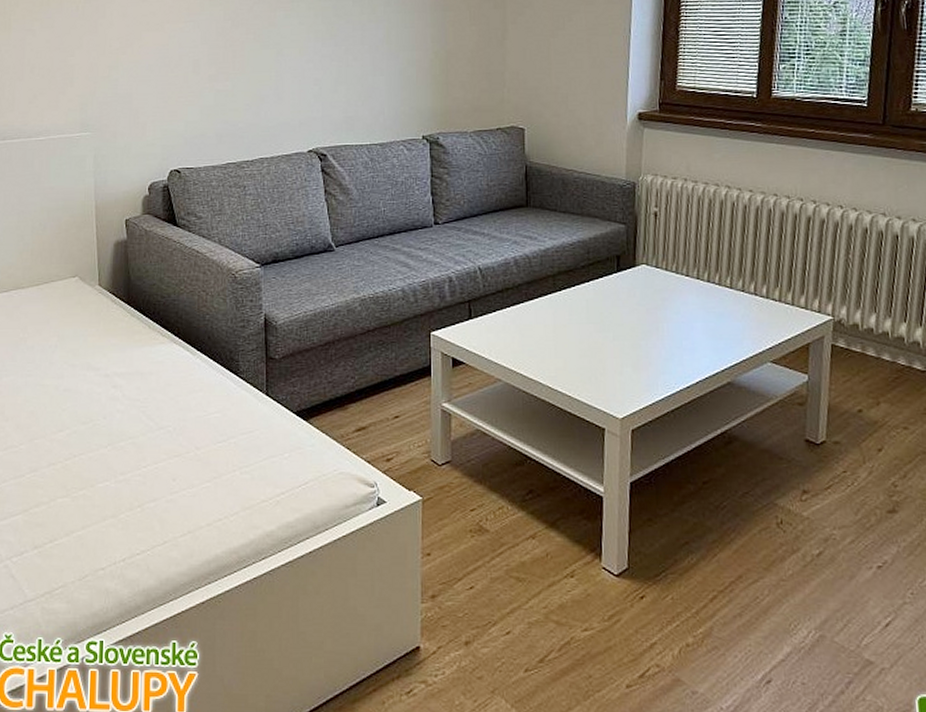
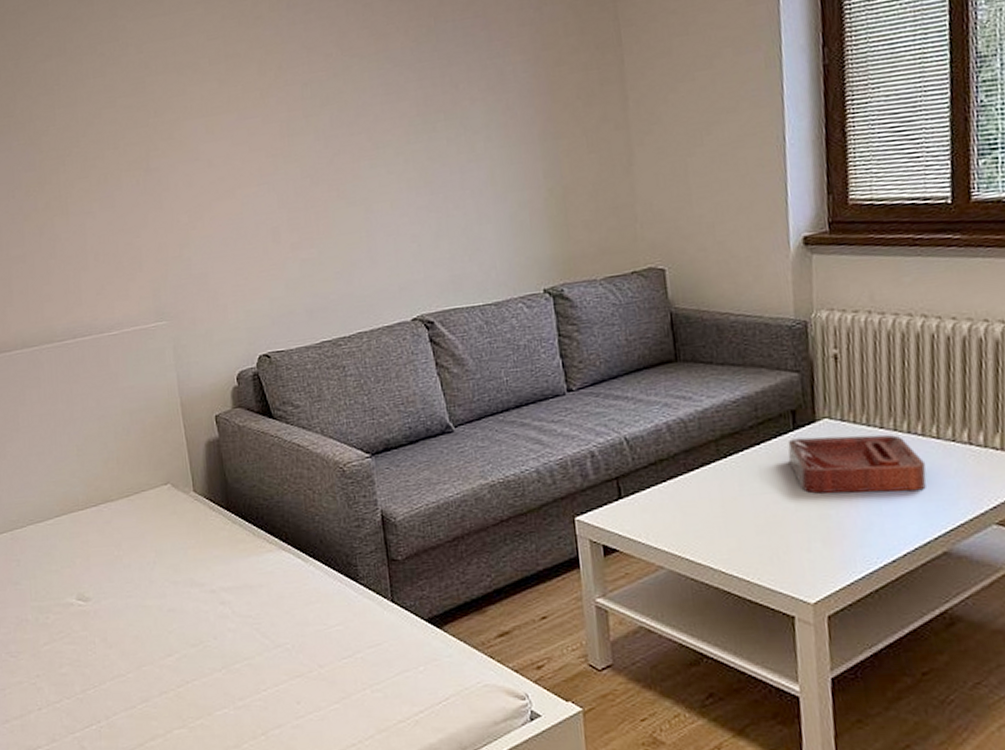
decorative tray: none [611,279,720,330] -> present [787,434,927,494]

